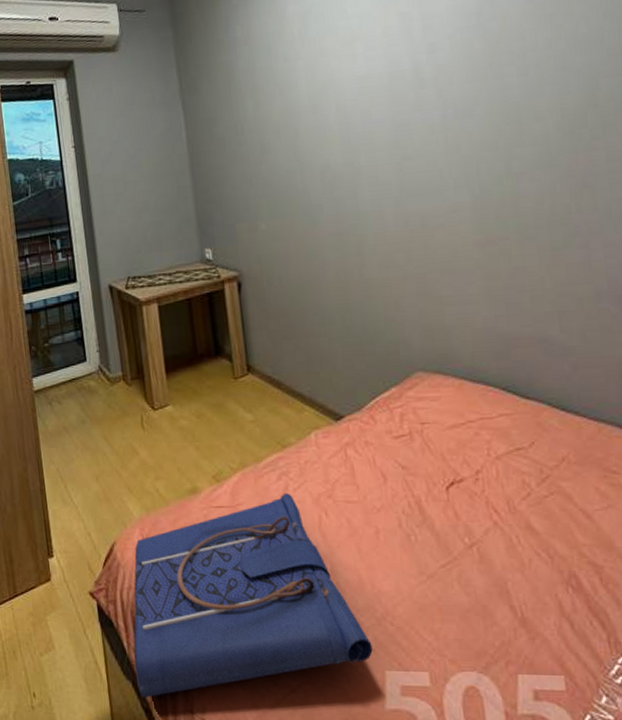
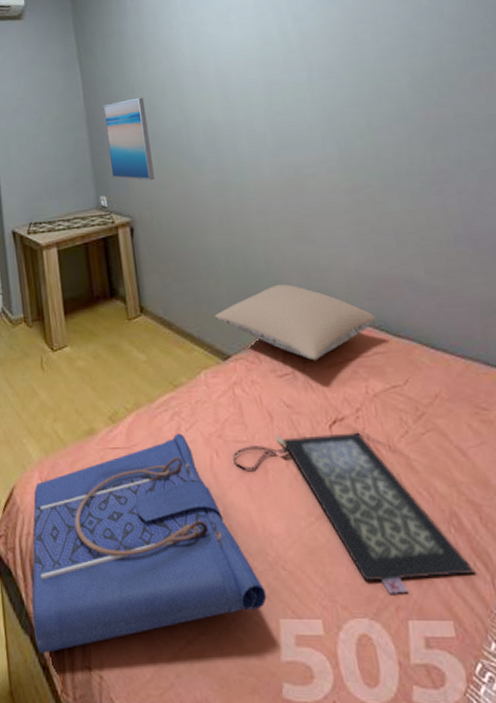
wall art: none [209,139,265,232] -> present [103,97,155,181]
pillow: none [327,342,503,422] -> present [215,284,376,361]
clutch bag: none [342,494,592,651] -> present [233,432,476,596]

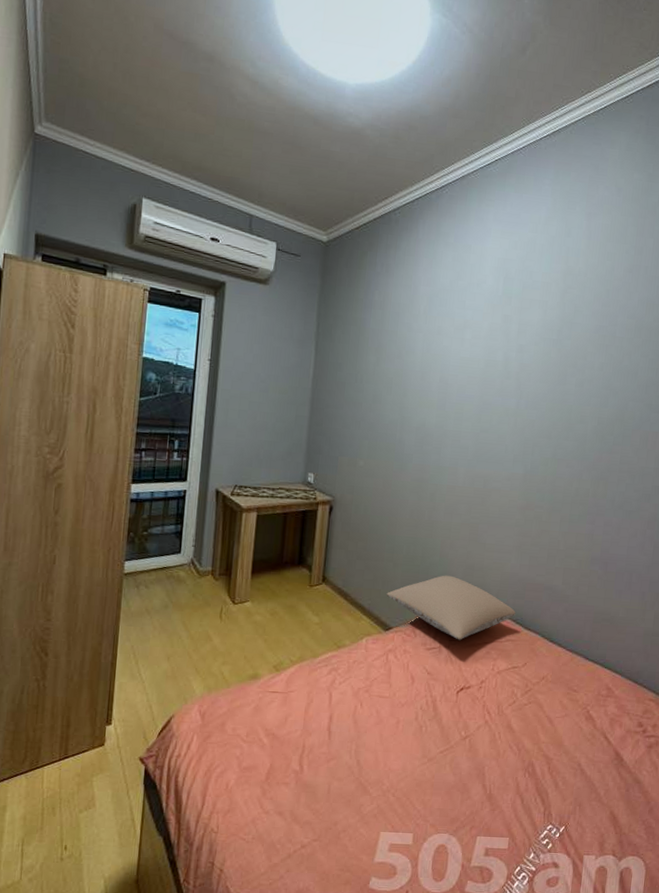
tote bag: present [32,433,267,654] -> none [167,685,375,852]
wall art: present [103,97,155,181] -> none [323,388,370,468]
clutch bag: present [233,432,476,596] -> none [373,693,535,819]

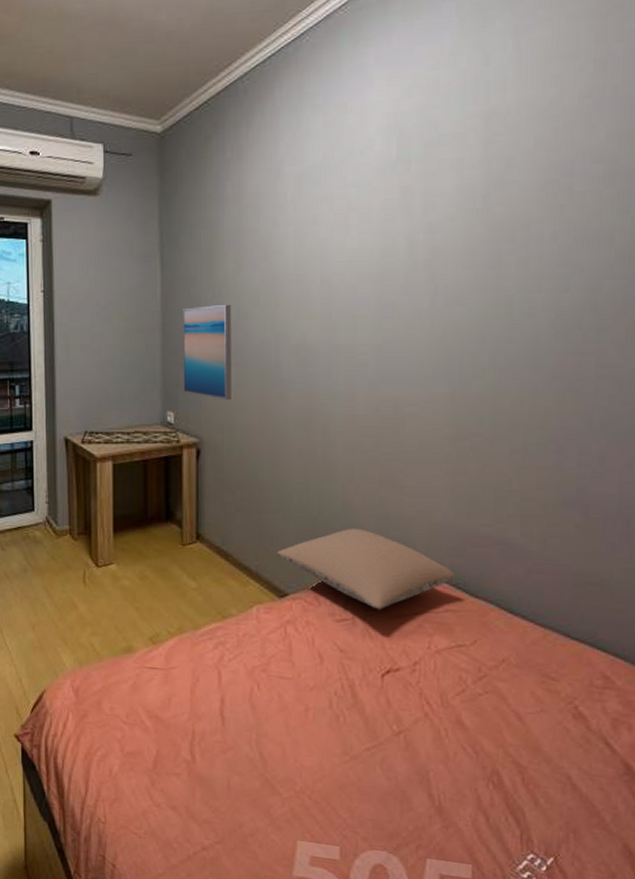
wall art: none [323,388,370,468] -> present [183,304,232,401]

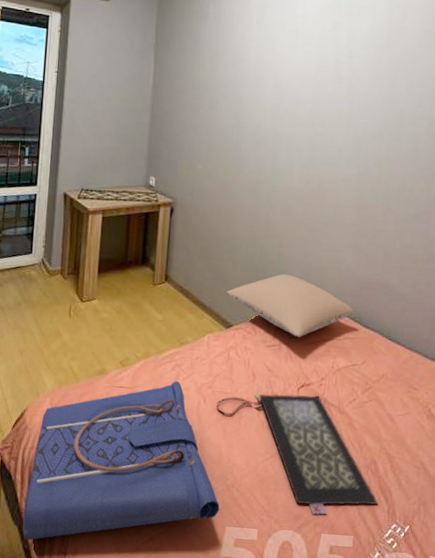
tote bag: none [52,662,288,840] -> present [22,381,220,541]
wall art: present [183,304,232,401] -> none [164,95,207,171]
clutch bag: none [274,675,507,835] -> present [216,390,379,516]

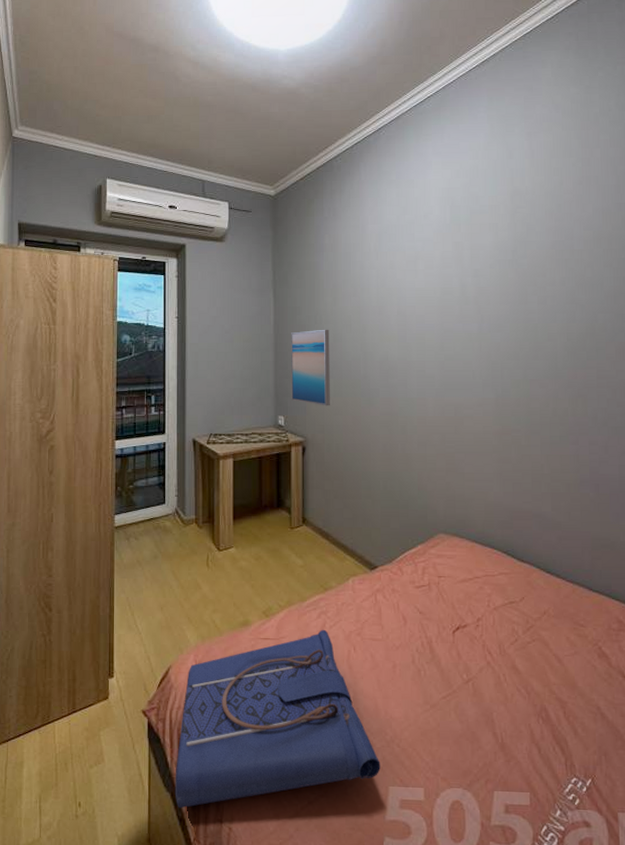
wall art: none [164,95,207,171] -> present [291,329,330,406]
clutch bag: present [216,390,379,516] -> none [368,635,554,771]
pillow: present [226,274,354,338] -> none [368,508,505,576]

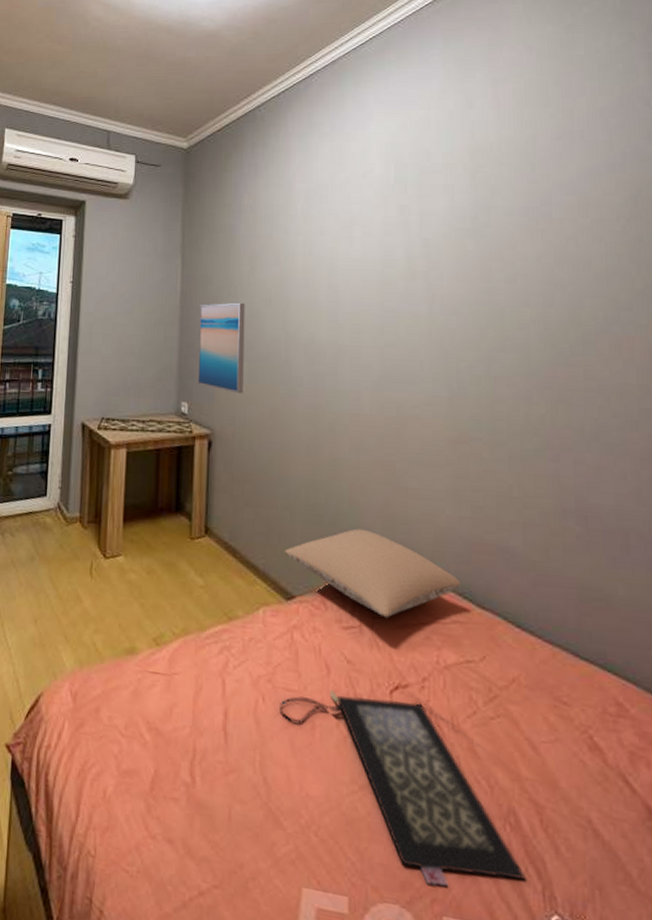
tote bag: present [174,629,381,809] -> none [37,668,292,876]
pillow: none [368,508,505,576] -> present [284,528,461,619]
clutch bag: none [368,635,554,771] -> present [280,689,527,887]

